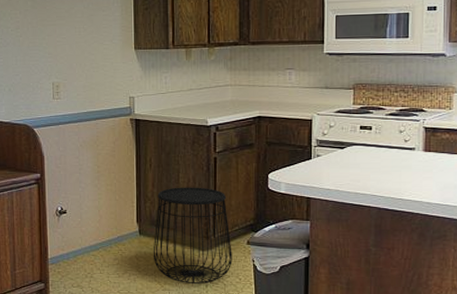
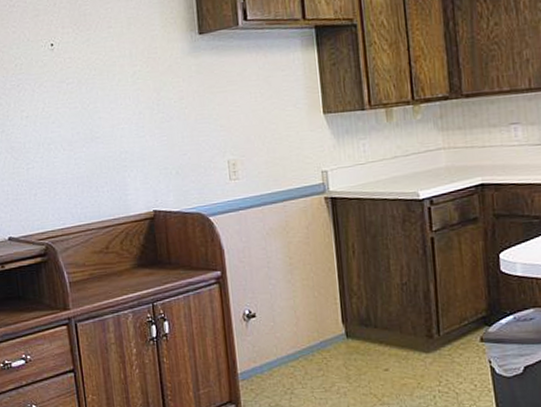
side table: present [153,187,232,284] -> none [365,275,464,394]

